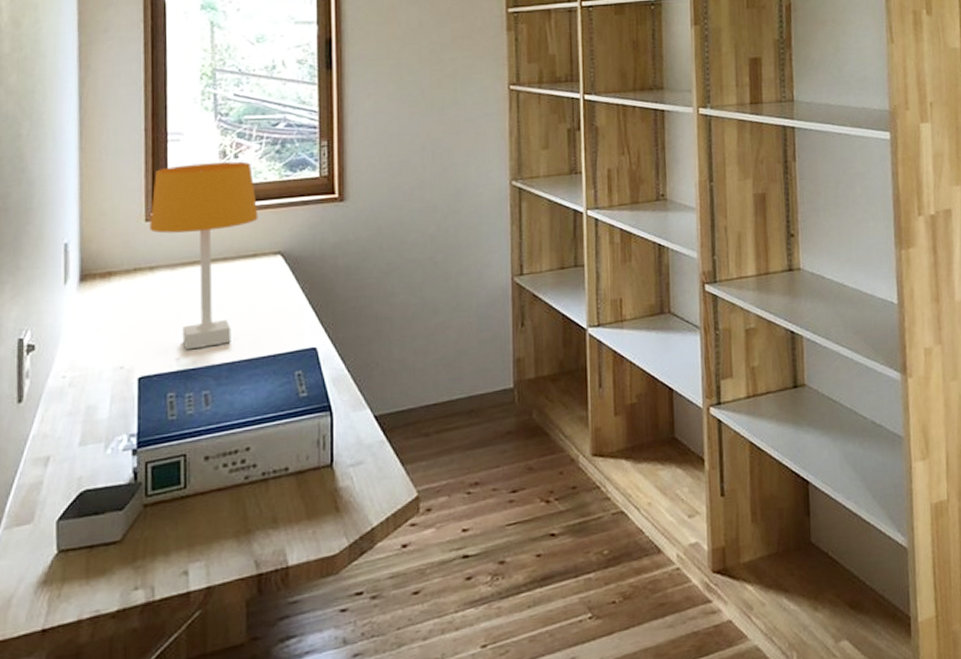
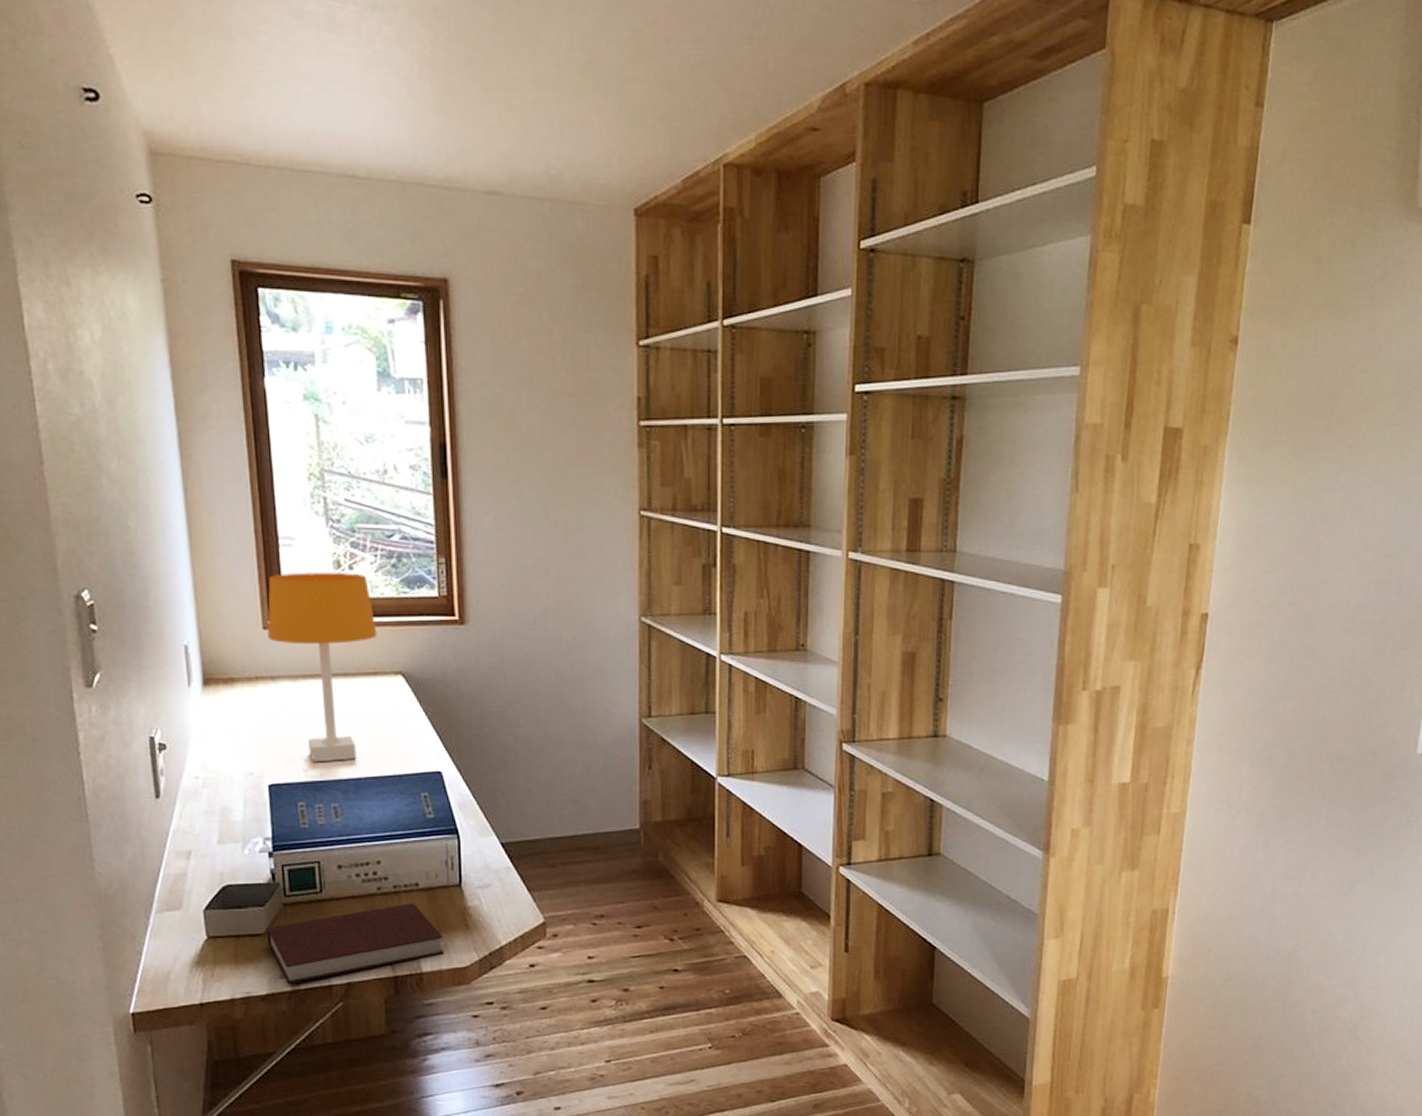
notebook: none [122,490,312,595] -> present [266,903,444,984]

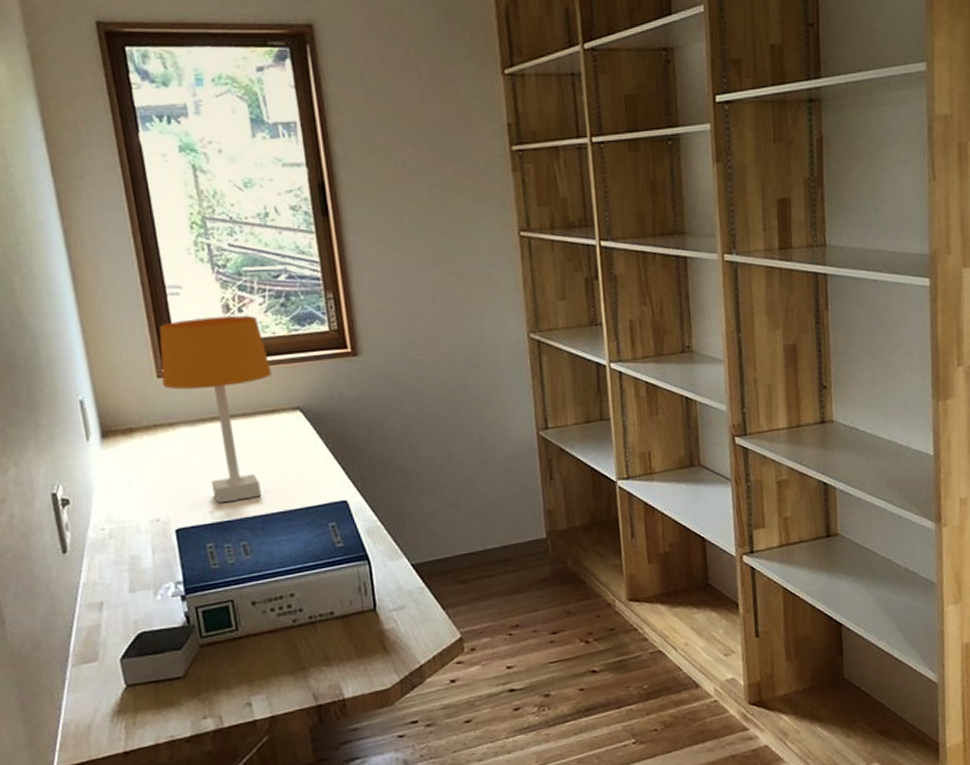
notebook: present [266,903,444,984] -> none [184,631,364,723]

